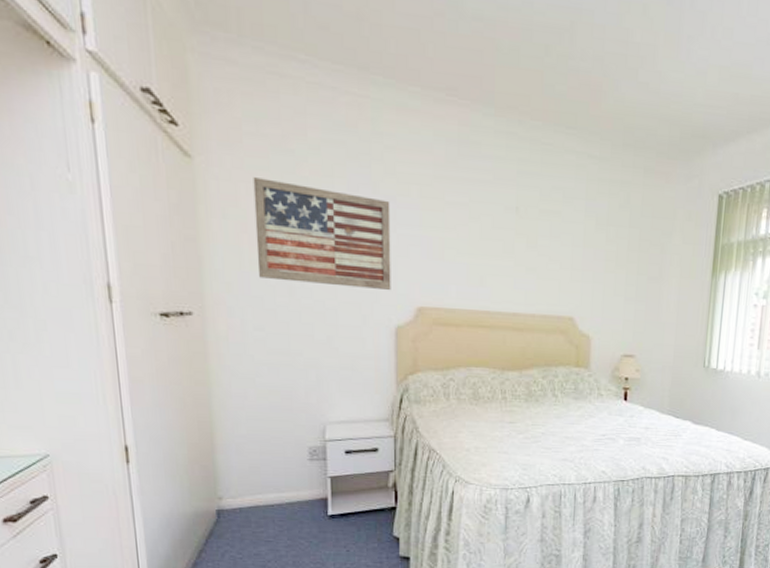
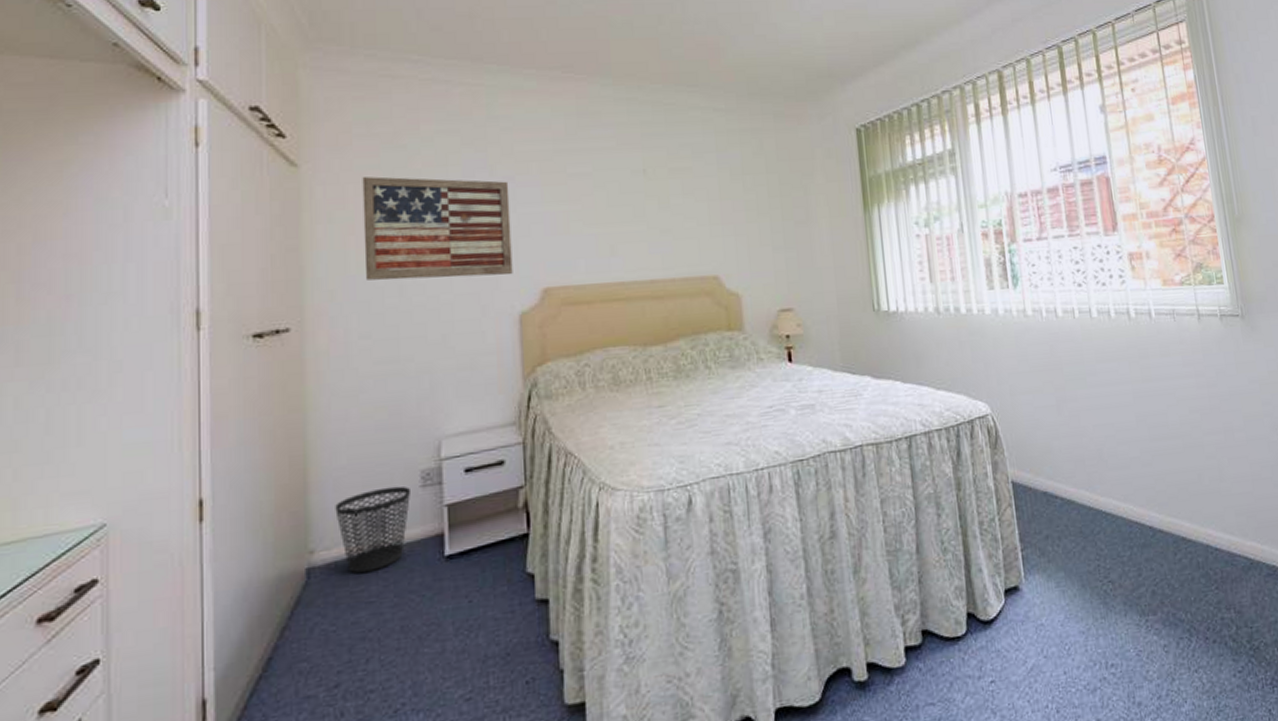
wastebasket: none [238,456,300,519] -> present [335,486,410,573]

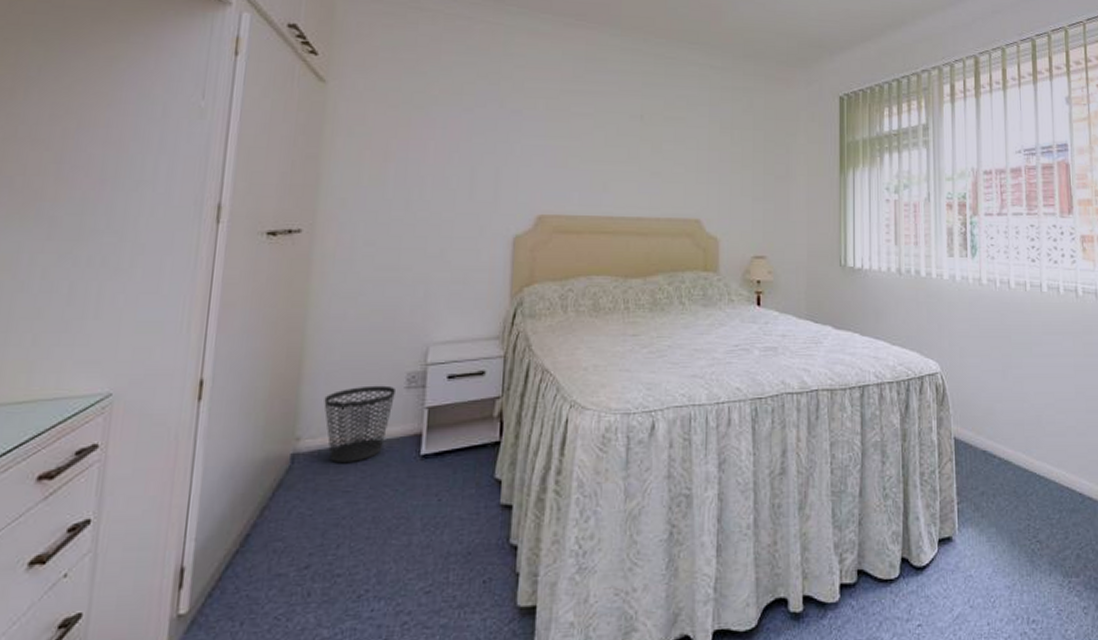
wall art: present [362,176,513,280] -> none [376,98,516,200]

